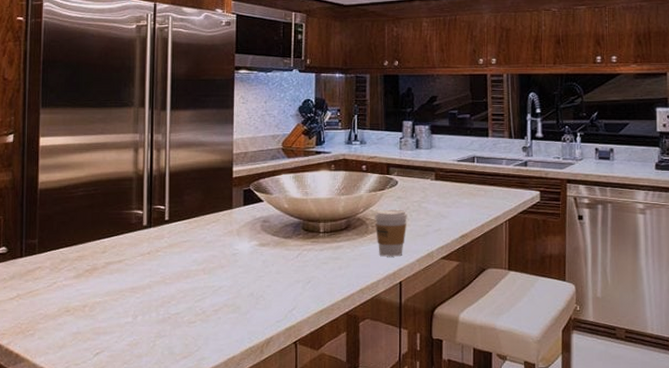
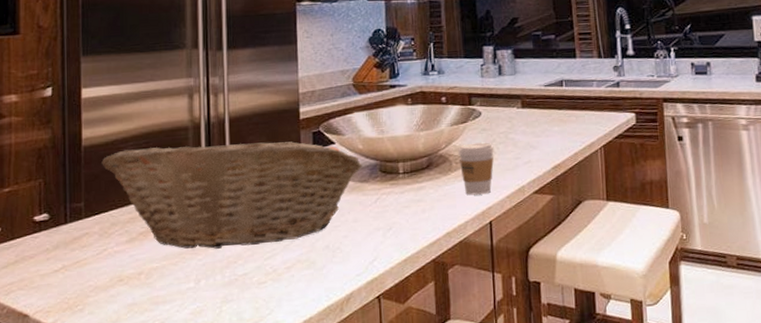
fruit basket: none [55,195,287,289] -> present [102,141,362,249]

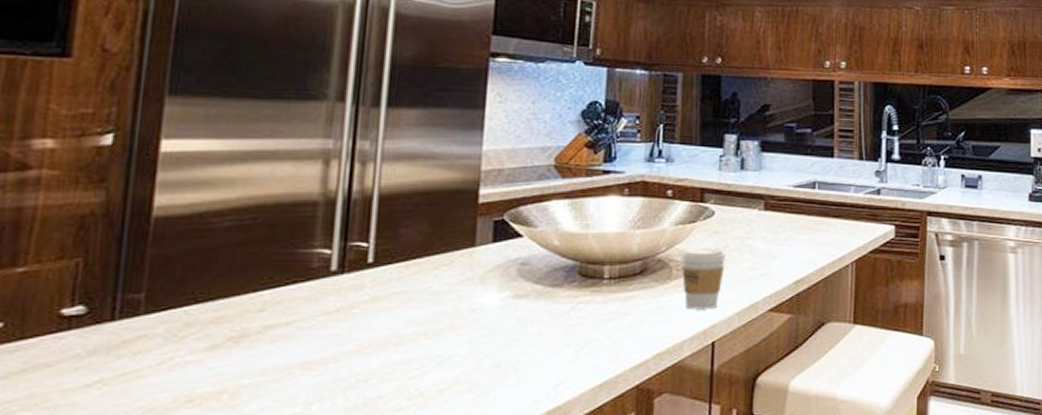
fruit basket: present [102,141,362,249] -> none [180,226,556,363]

